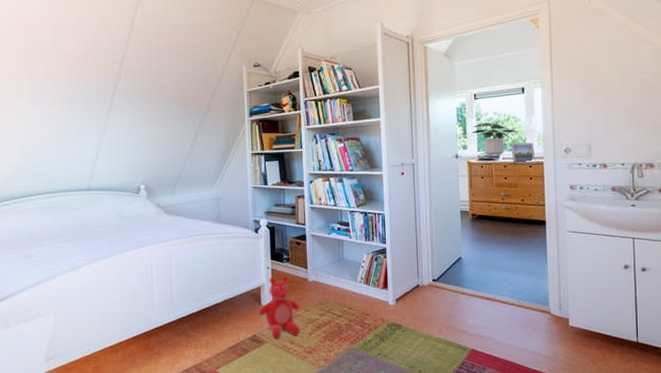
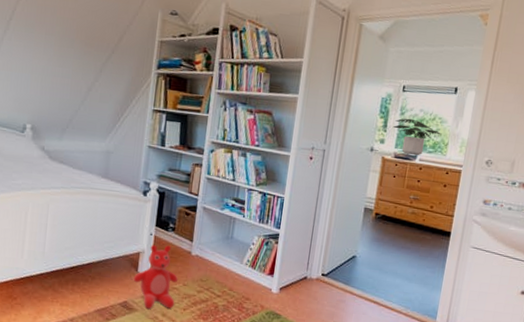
picture frame: present [511,142,536,165] -> none [429,144,455,172]

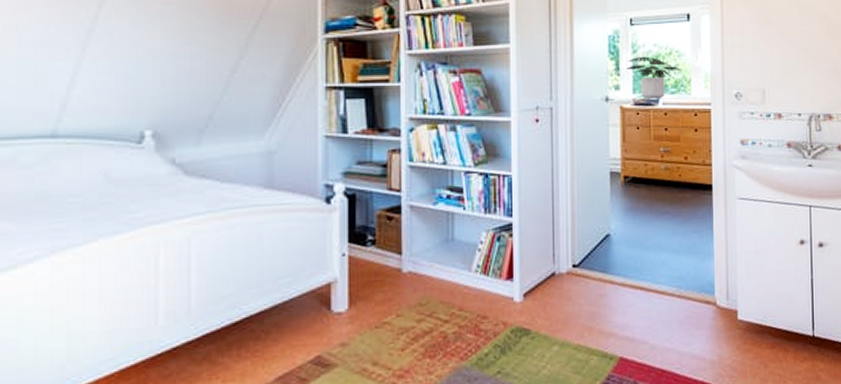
teddy bear: present [133,245,179,309] -> none [326,266,389,360]

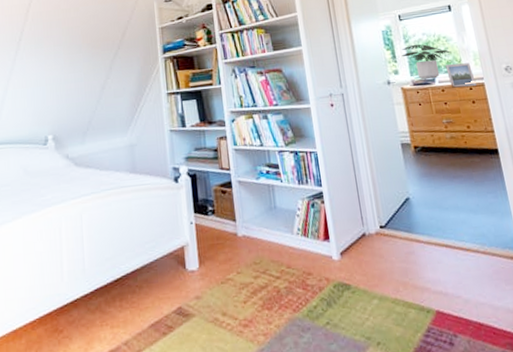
picture frame: none [673,83,702,113] -> present [445,63,477,88]

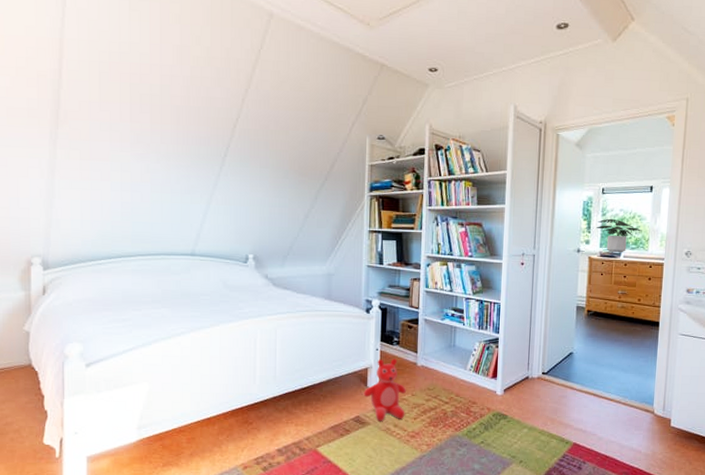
teddy bear: none [182,231,233,311] -> present [363,359,407,421]
picture frame: present [445,63,477,88] -> none [633,241,657,266]

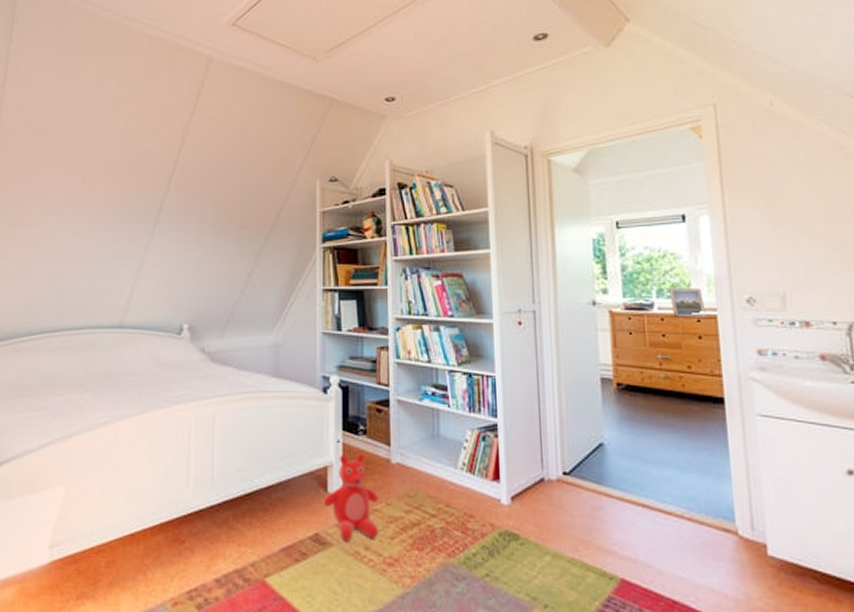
potted plant: present [596,218,642,253] -> none [615,259,679,304]
picture frame: none [633,241,657,266] -> present [669,287,707,319]

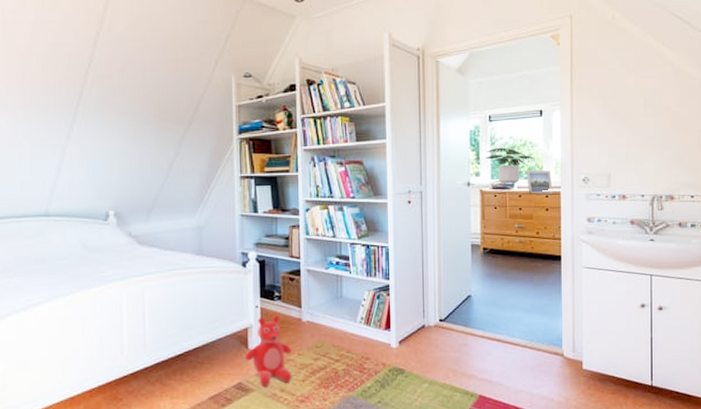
potted plant: none [615,259,679,304] -> present [486,147,535,184]

